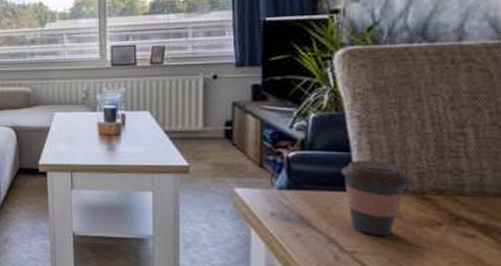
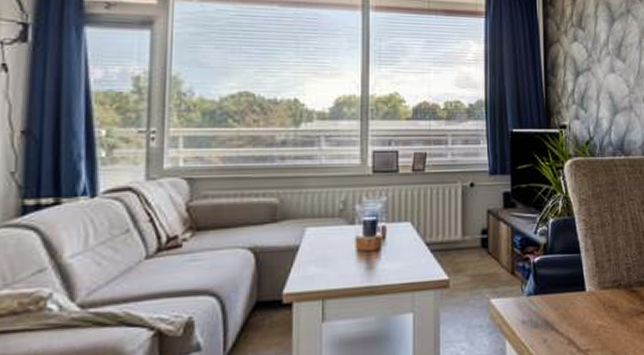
coffee cup: present [340,160,410,237] -> none [574,259,622,331]

